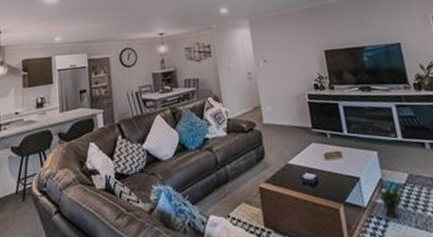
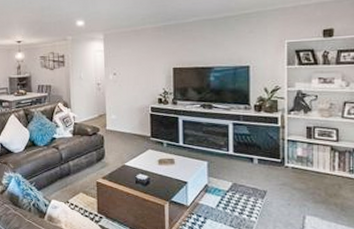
potted plant: present [376,182,407,219] -> none [200,188,229,218]

